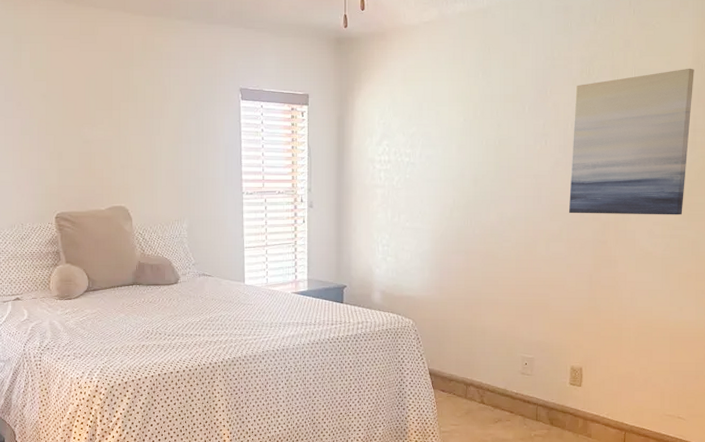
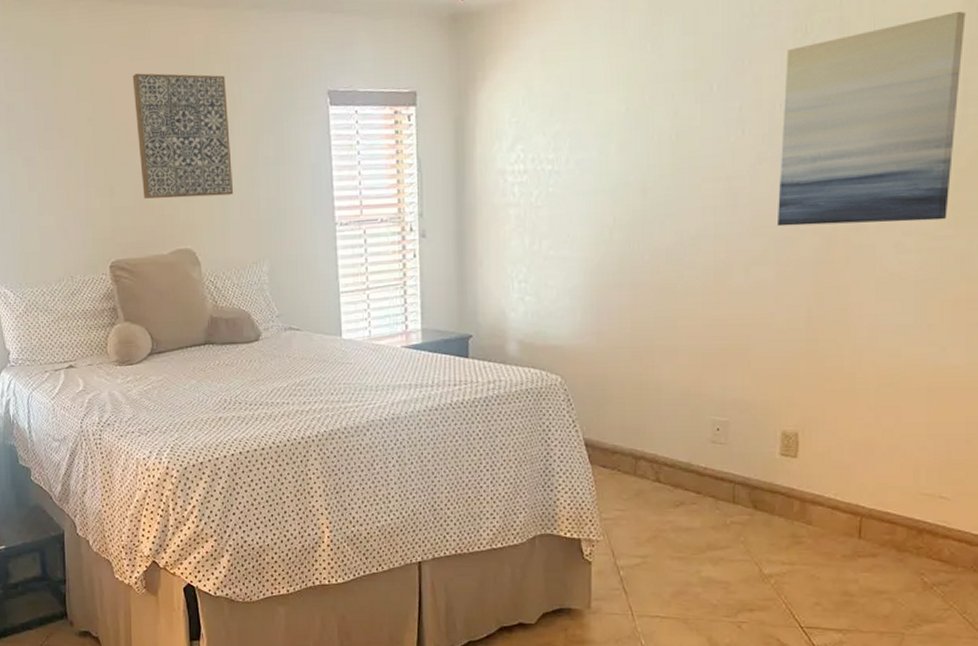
wall art: none [81,62,162,165] -> present [132,73,234,199]

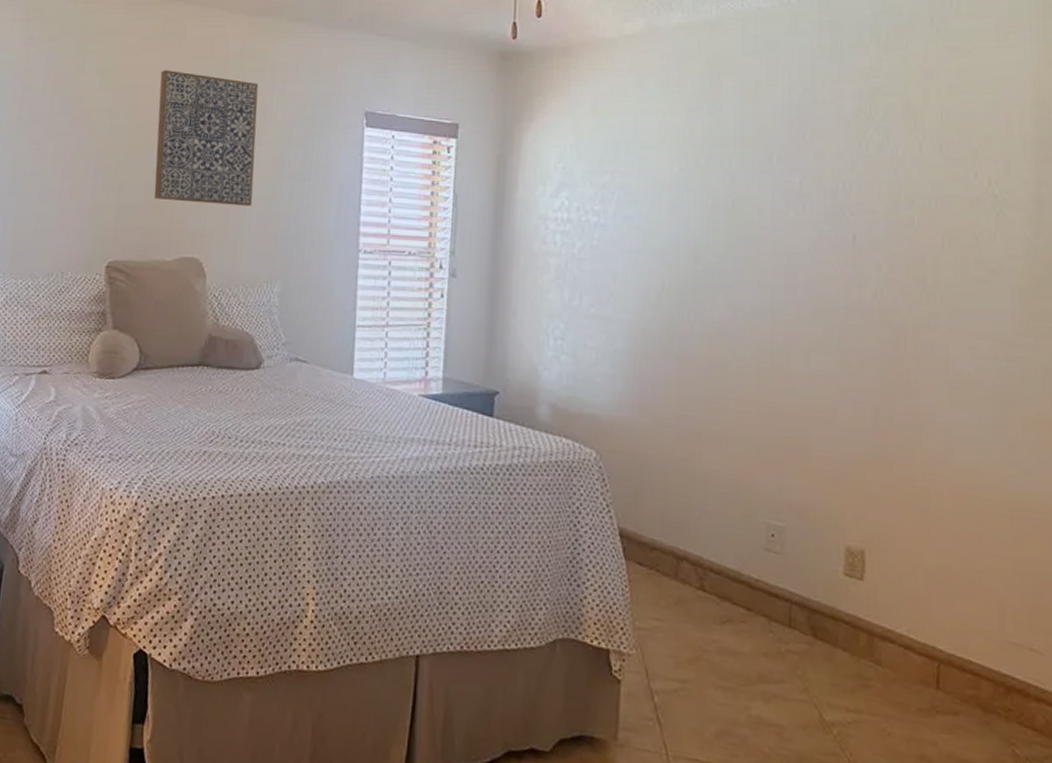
wall art: present [776,11,966,227] -> none [839,112,1037,328]

